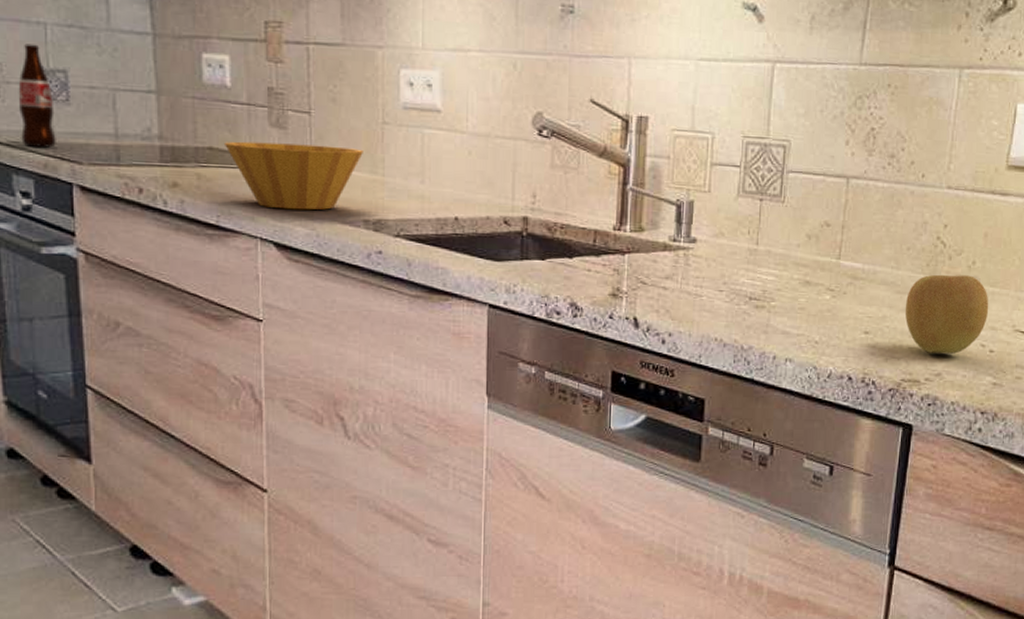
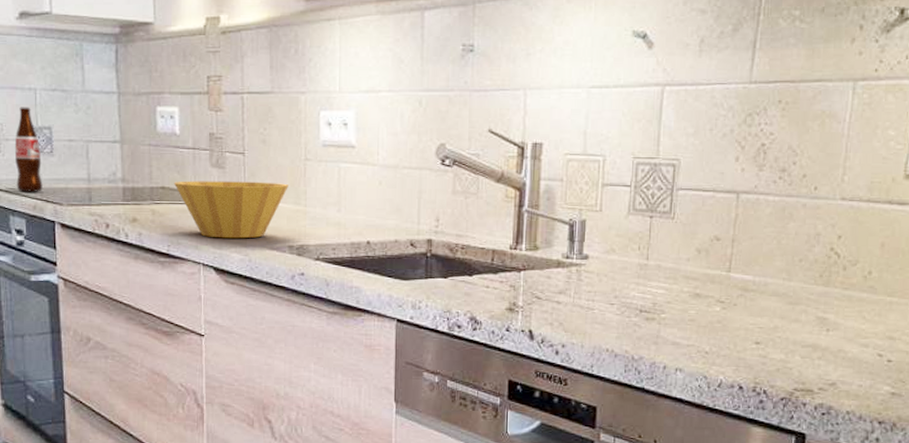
apple: present [904,274,989,354] -> none [797,285,887,364]

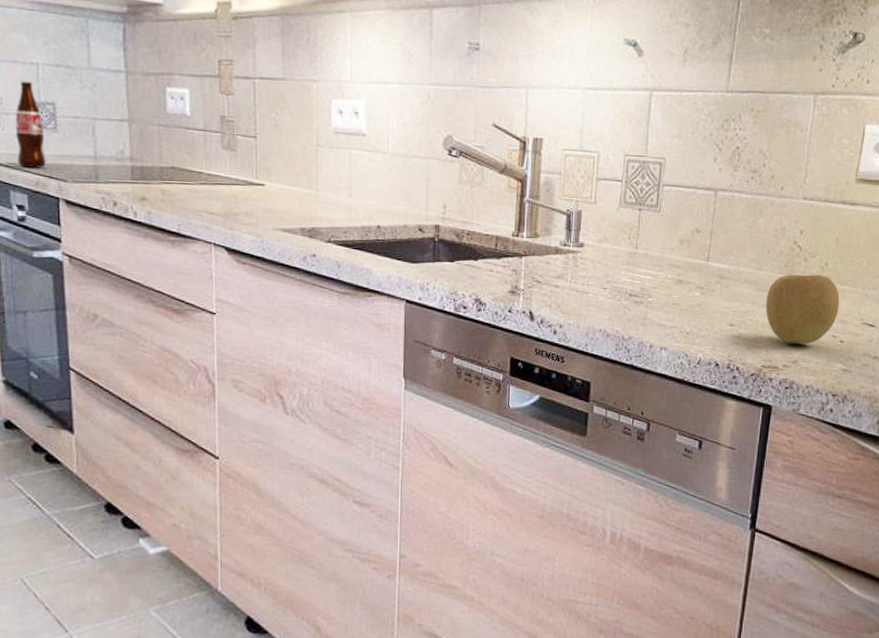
bowl: present [173,181,288,239] -> none [184,162,300,220]
apple: none [797,285,887,364] -> present [765,274,840,344]

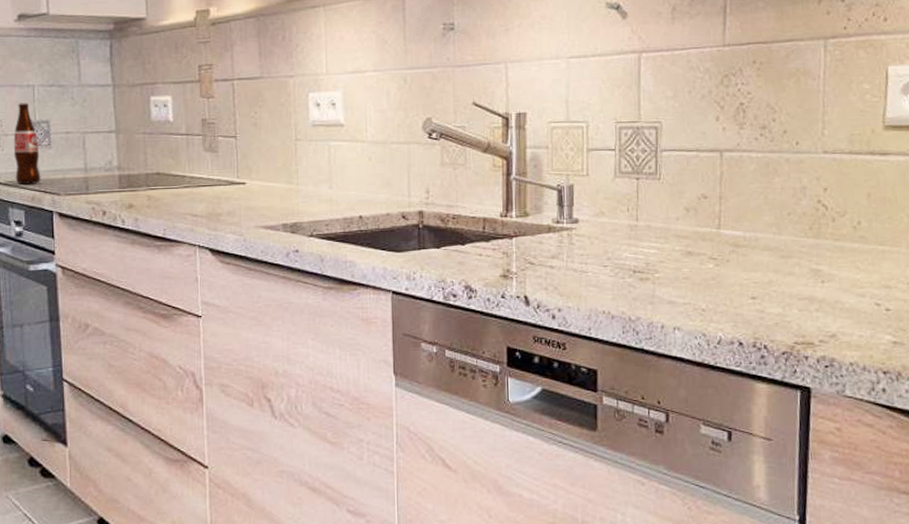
apple: present [765,274,840,344] -> none [791,236,881,315]

